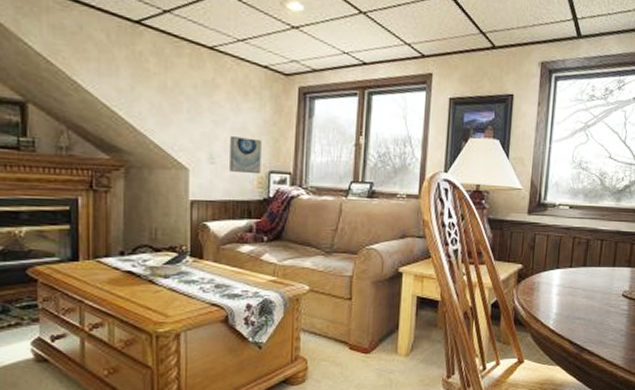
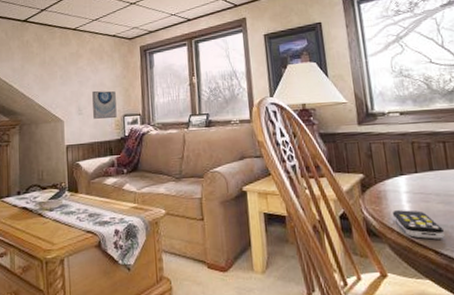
remote control: none [540,302,583,331] -> present [392,210,445,239]

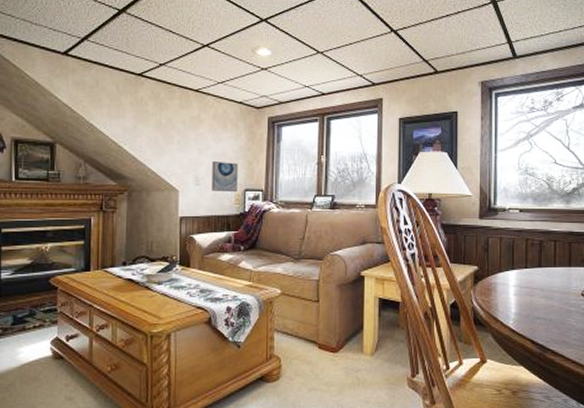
remote control: present [392,210,445,239] -> none [499,302,543,330]

